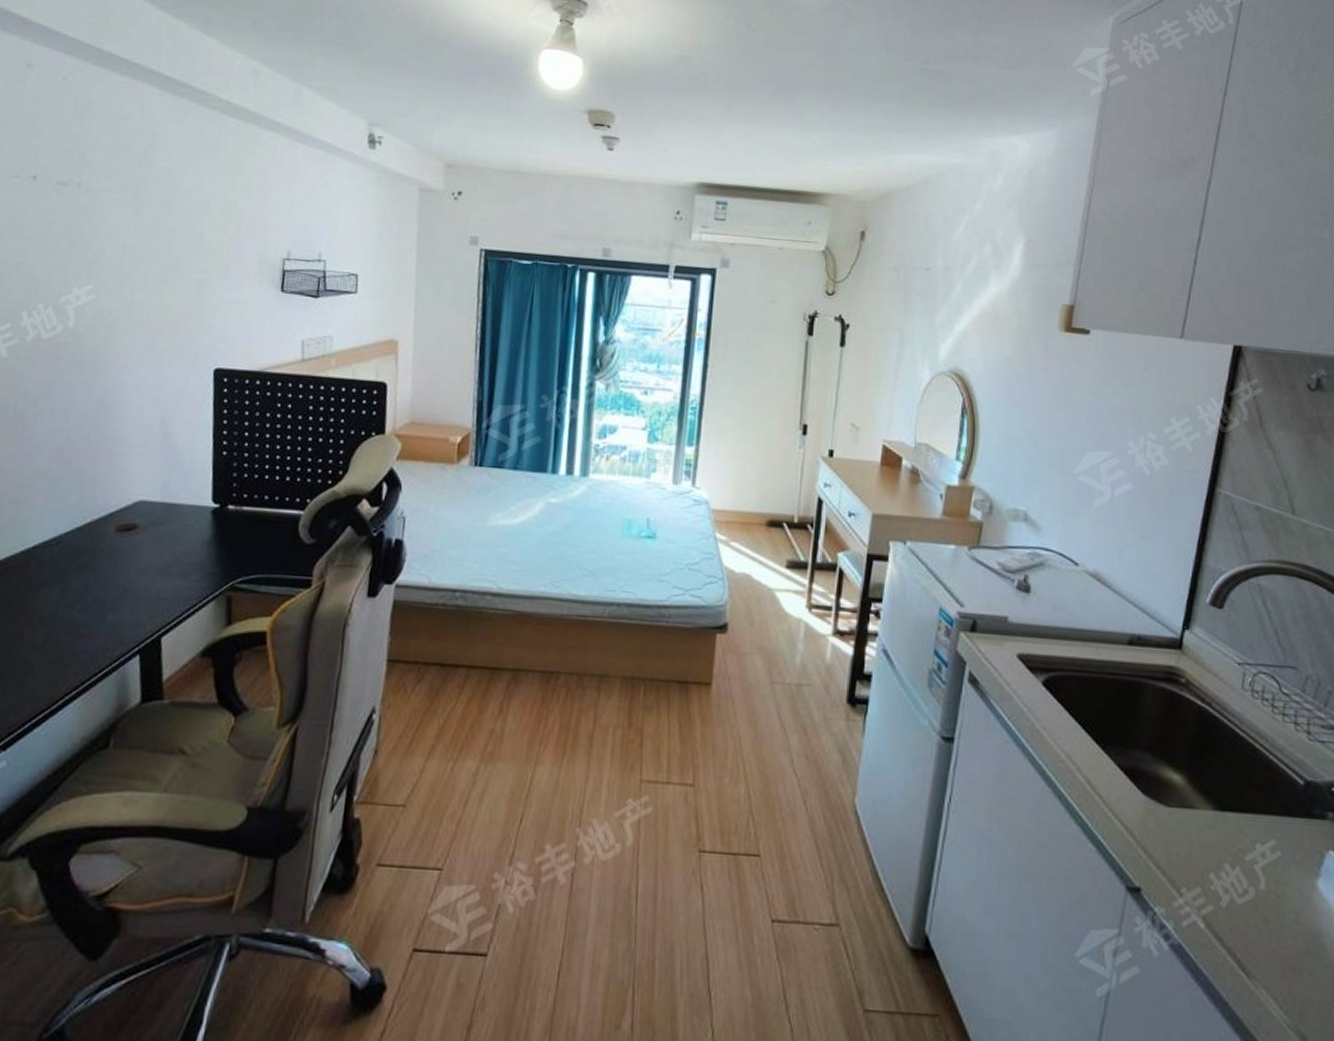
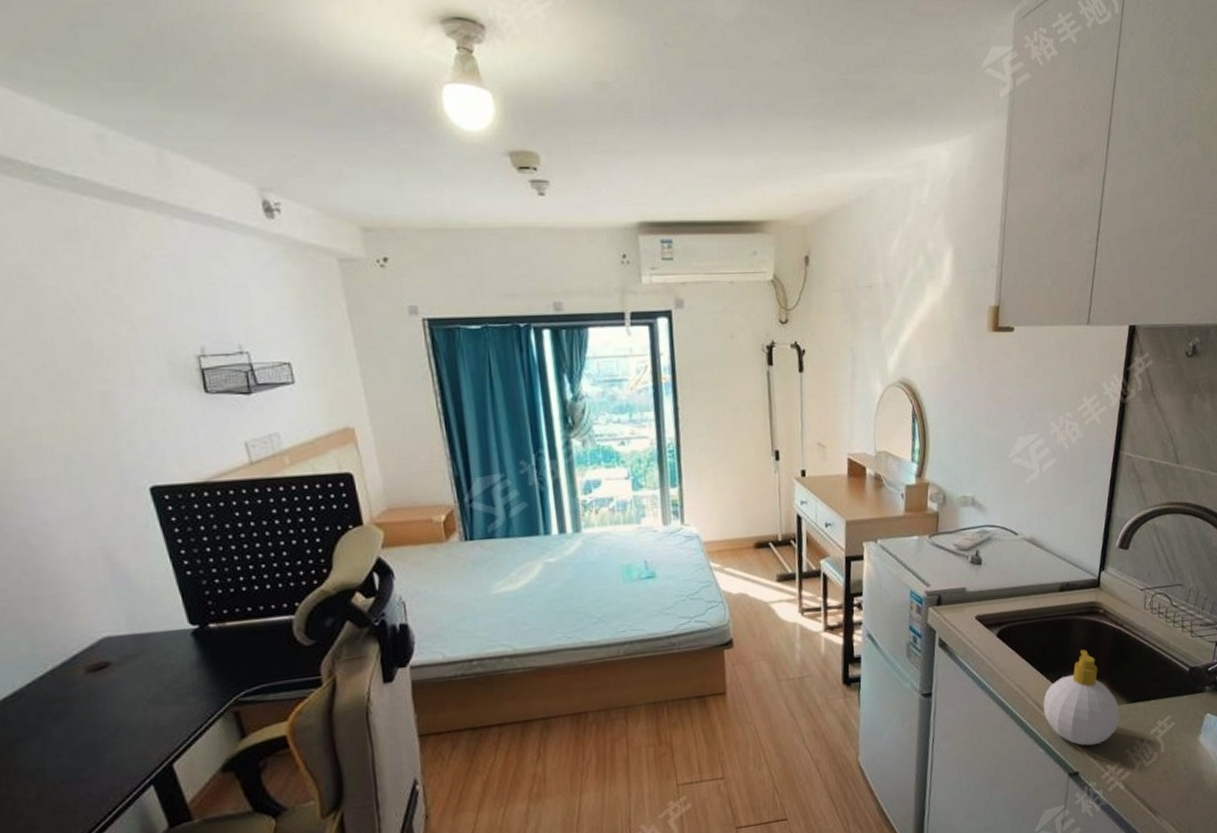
soap bottle: none [1097,725,1202,856] -> present [1043,650,1119,746]

